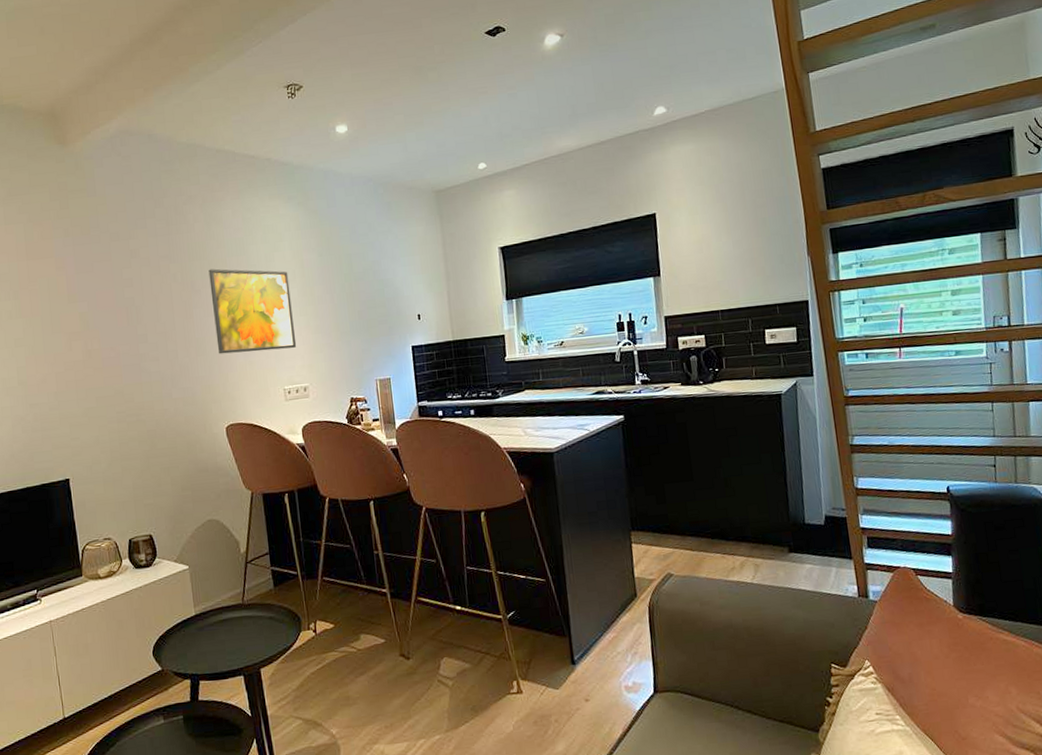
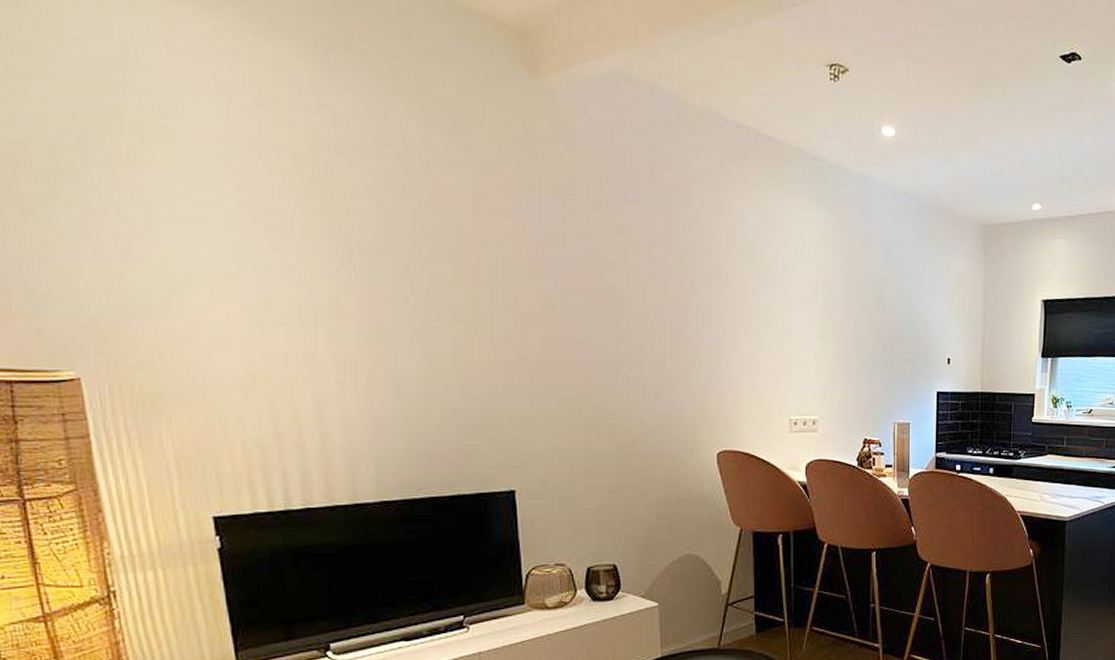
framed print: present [208,268,297,354] -> none [713,267,810,374]

